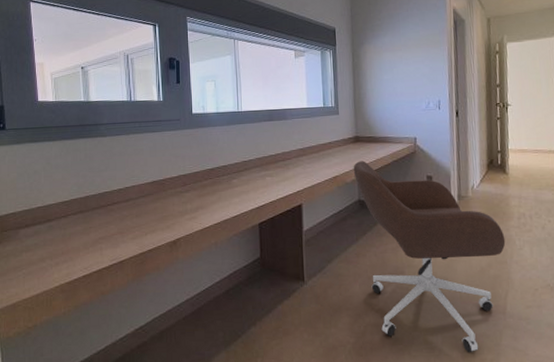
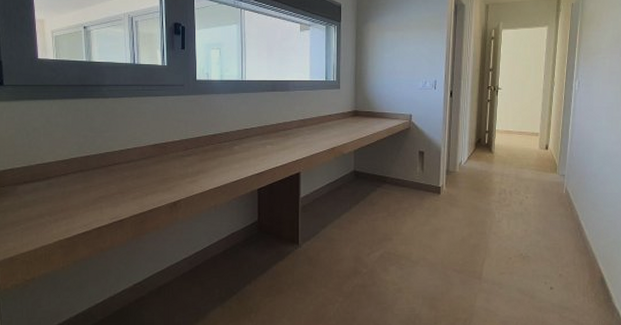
office chair: present [353,161,506,352] -> none [350,134,486,312]

